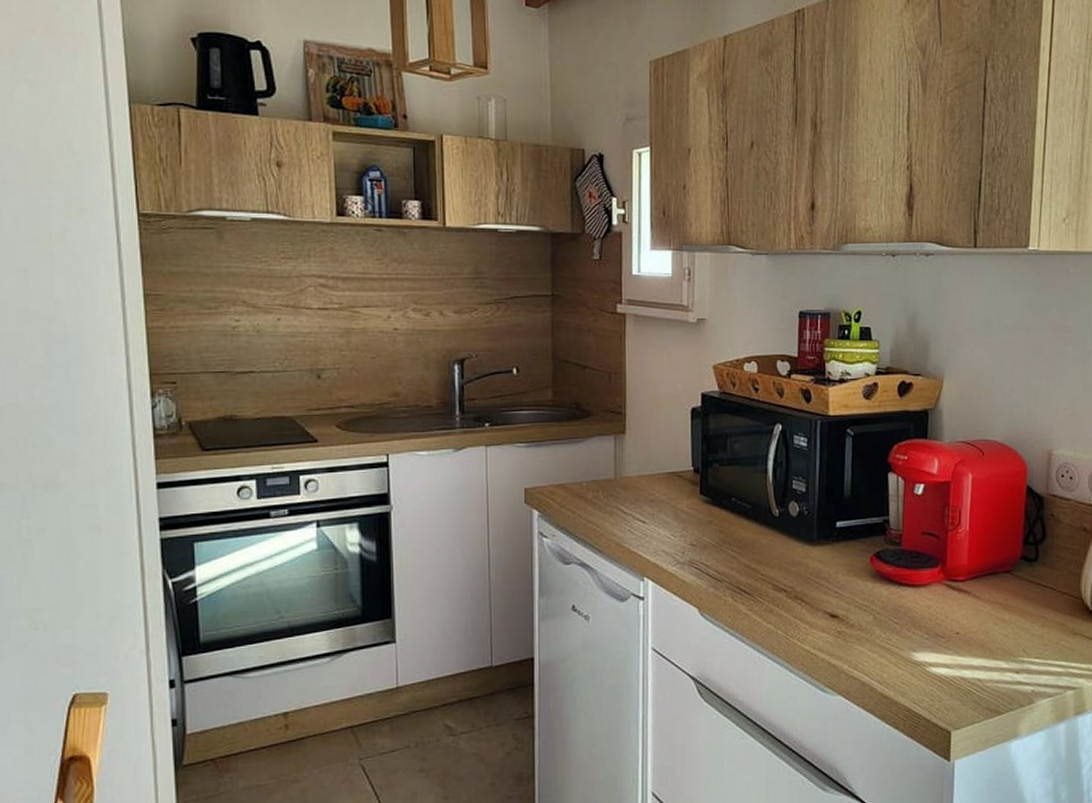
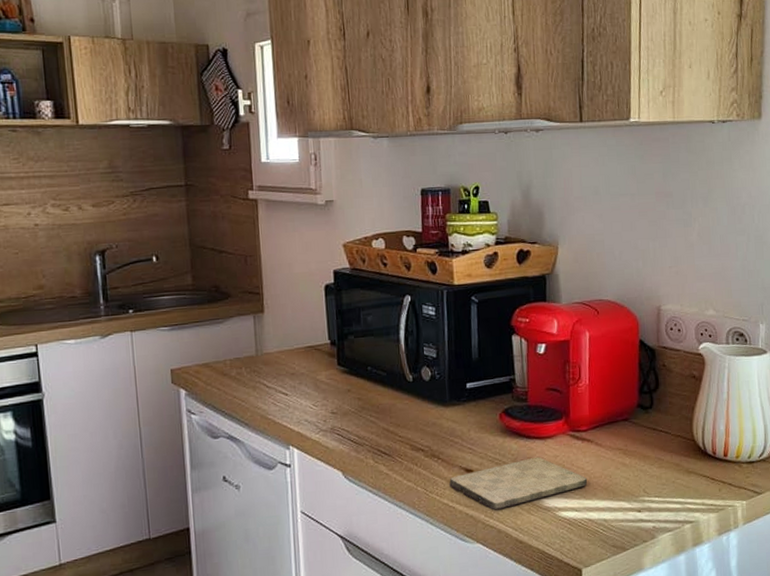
cutting board: none [812,605,962,661] -> present [449,456,588,510]

